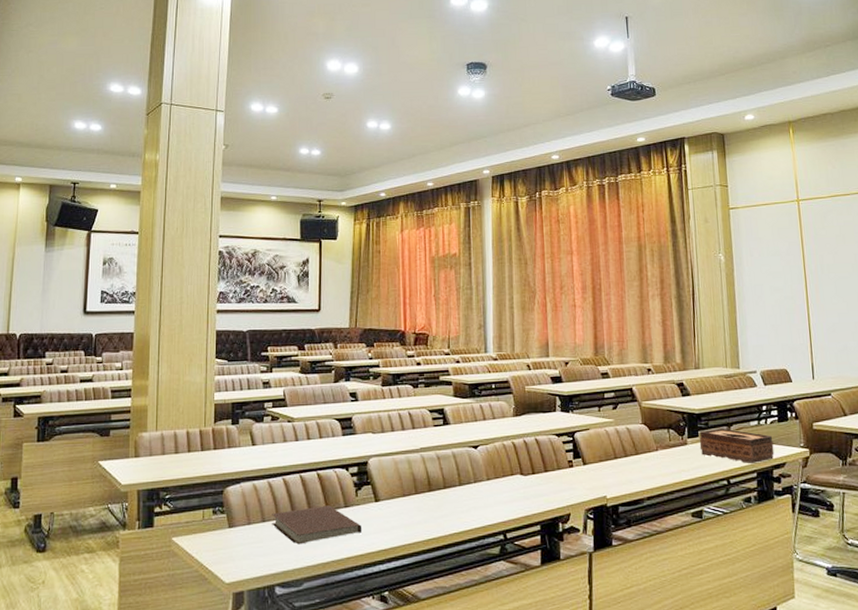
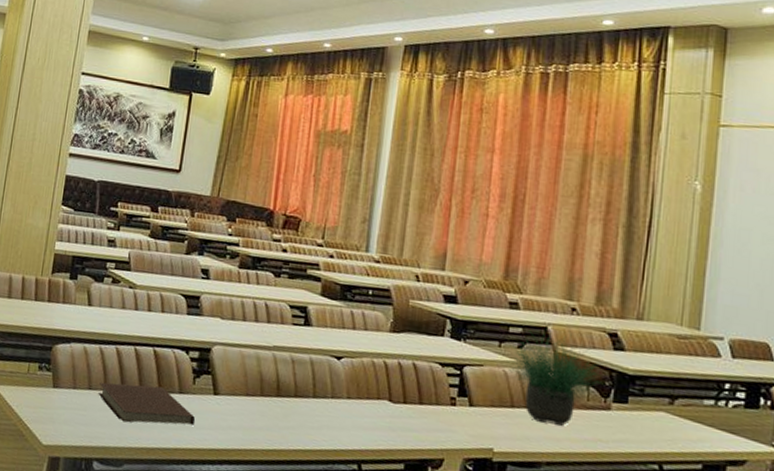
potted plant: none [606,389,679,466] -> present [506,328,604,426]
tissue box: present [699,428,775,464] -> none [627,397,733,453]

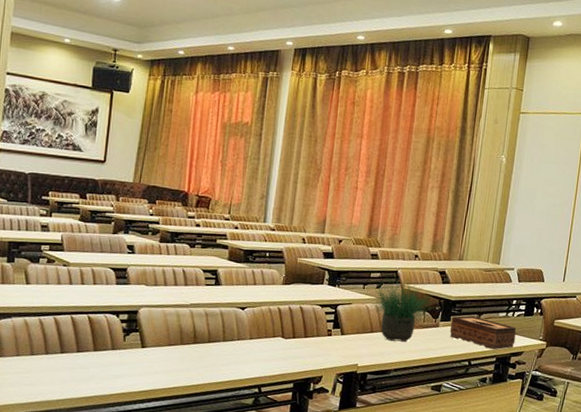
notebook: present [97,382,196,425] -> none [39,346,127,379]
tissue box: none [627,397,733,453] -> present [449,315,516,350]

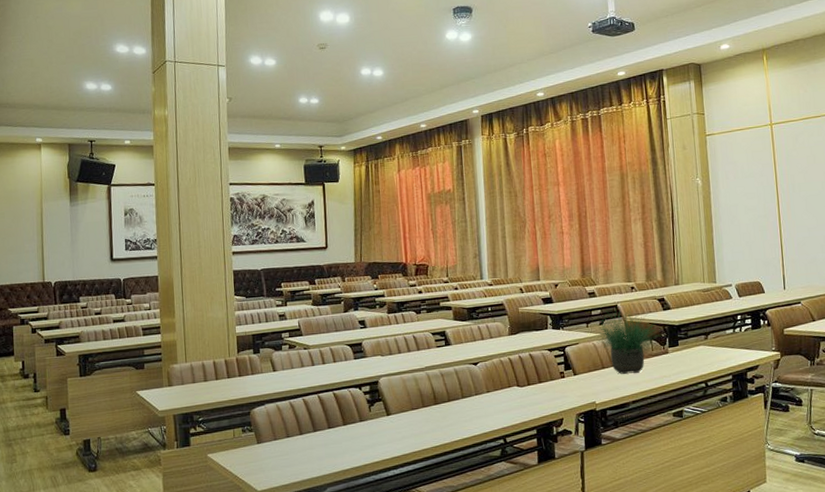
tissue box: present [449,315,516,350] -> none [679,337,748,368]

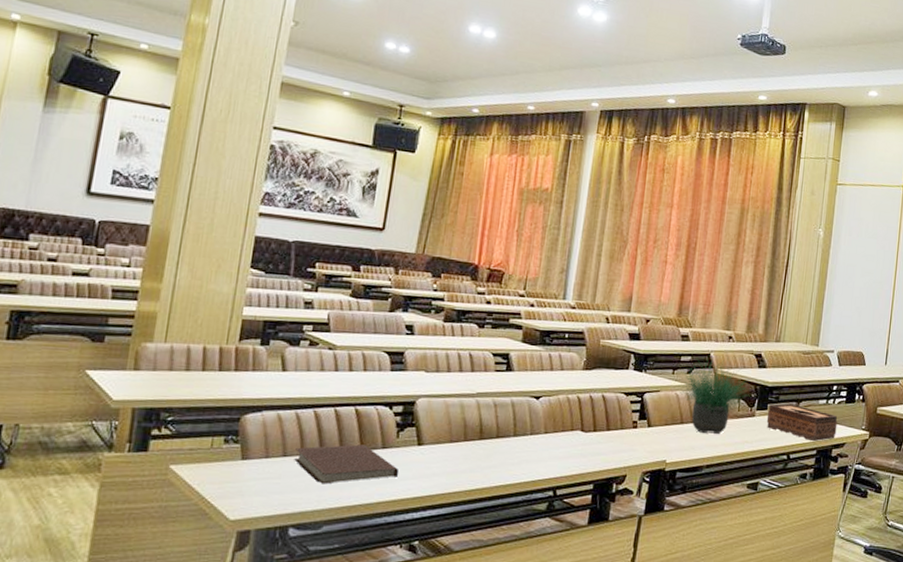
notebook: none [294,420,377,456] -> present [293,444,400,485]
tissue box: none [679,337,748,368] -> present [766,403,838,442]

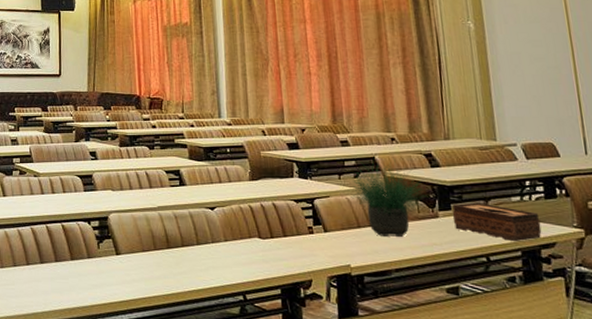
notebook: present [293,444,400,485] -> none [21,255,105,290]

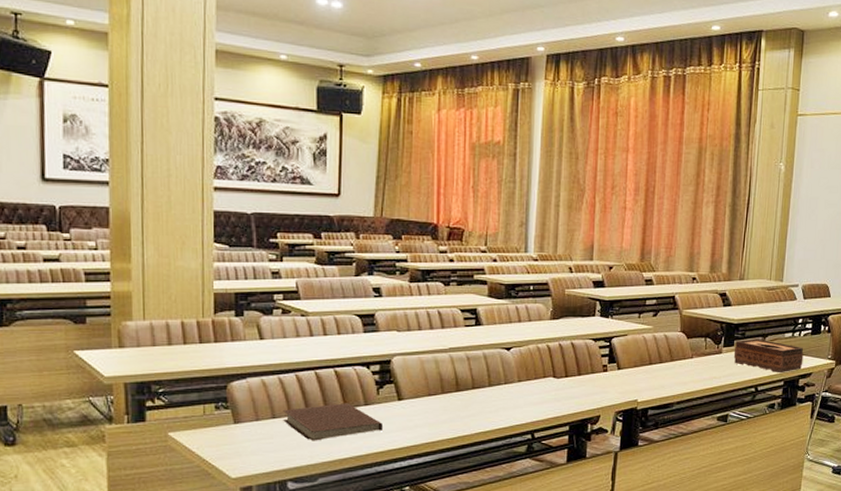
notebook: none [21,255,105,290] -> present [282,403,384,441]
potted plant: present [347,158,429,237] -> none [645,297,717,372]

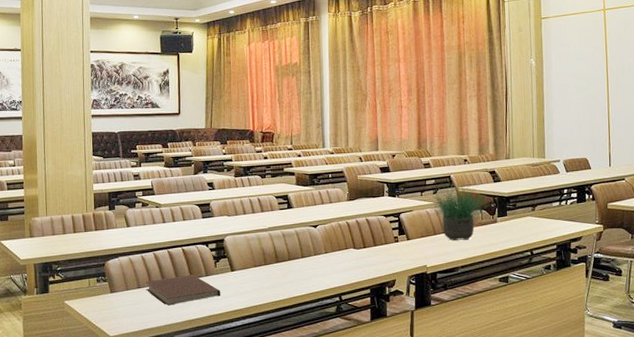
potted plant: none [645,297,717,372] -> present [427,177,491,240]
tissue box: present [733,339,804,374] -> none [507,208,573,238]

